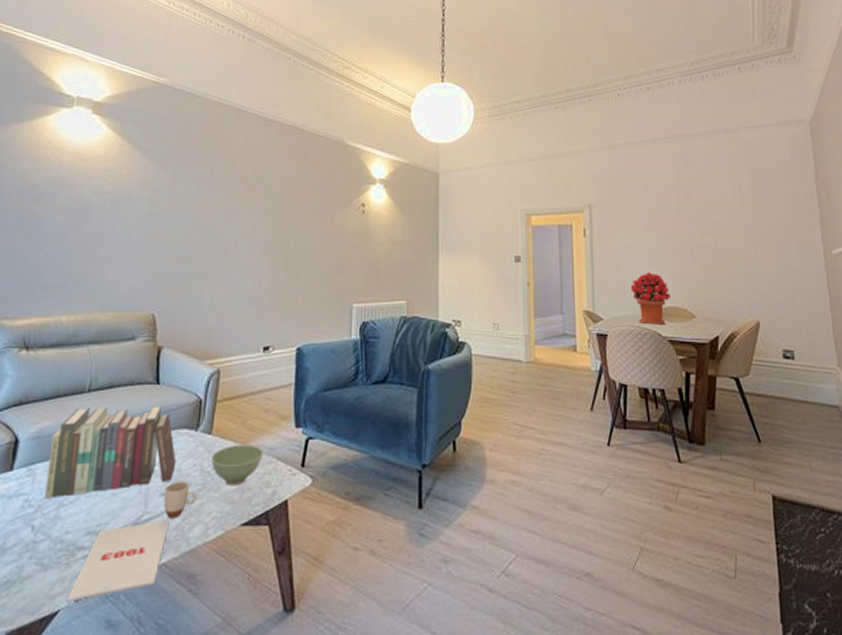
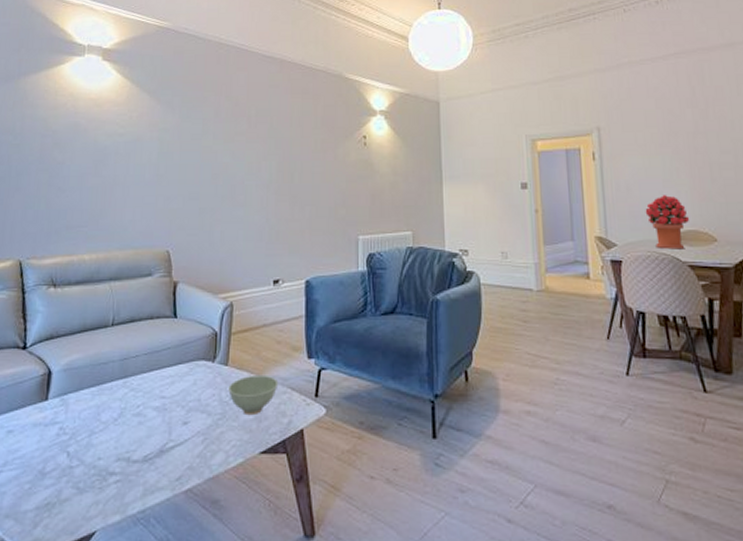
books: present [44,405,177,499] -> none [76,338,196,427]
magazine: present [67,520,170,602] -> none [102,448,192,524]
mug: present [163,481,197,518] -> none [186,410,217,446]

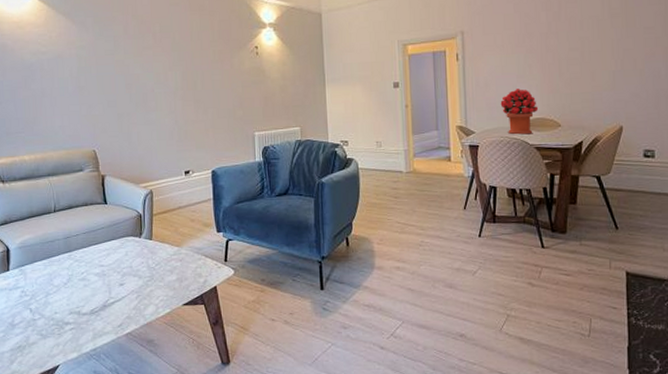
bowl: present [228,374,279,416] -> none [154,246,195,278]

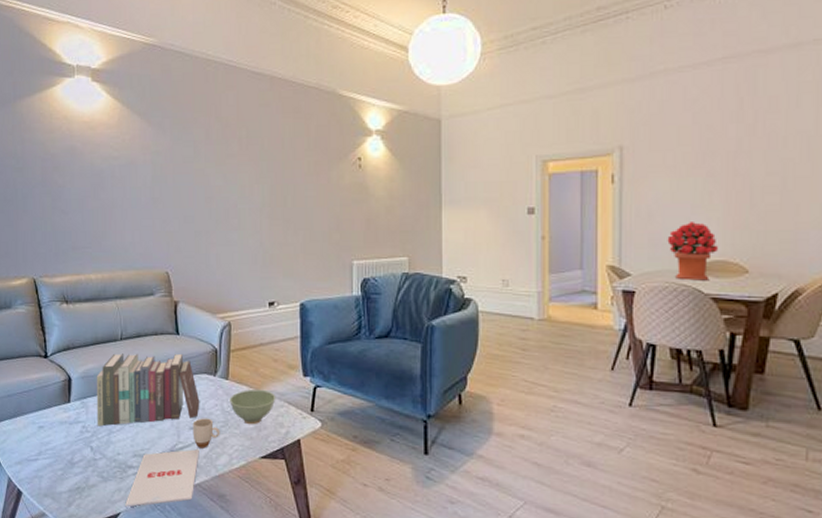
books: none [33,220,128,290] -> present [96,353,200,427]
magazine: none [64,303,129,360] -> present [125,449,199,508]
mug: none [122,275,147,301] -> present [192,418,220,449]
bowl: none [154,246,195,278] -> present [230,389,276,425]

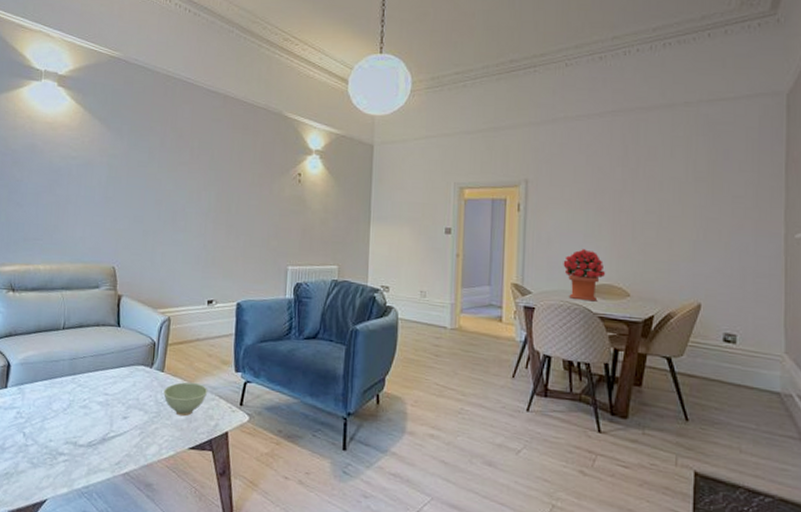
books: present [96,353,200,427] -> none [31,342,135,413]
magazine: present [125,449,199,508] -> none [52,438,131,495]
mug: present [192,418,220,449] -> none [125,408,152,438]

